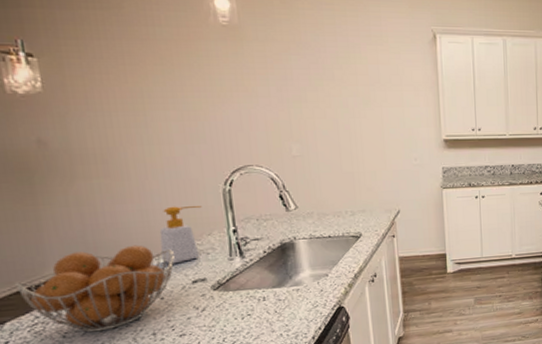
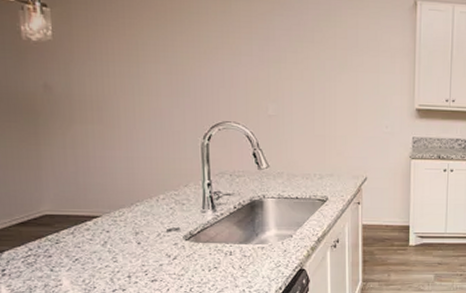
fruit basket: present [15,245,175,333] -> none [15,190,153,269]
soap bottle: present [159,206,202,264] -> none [141,156,181,212]

